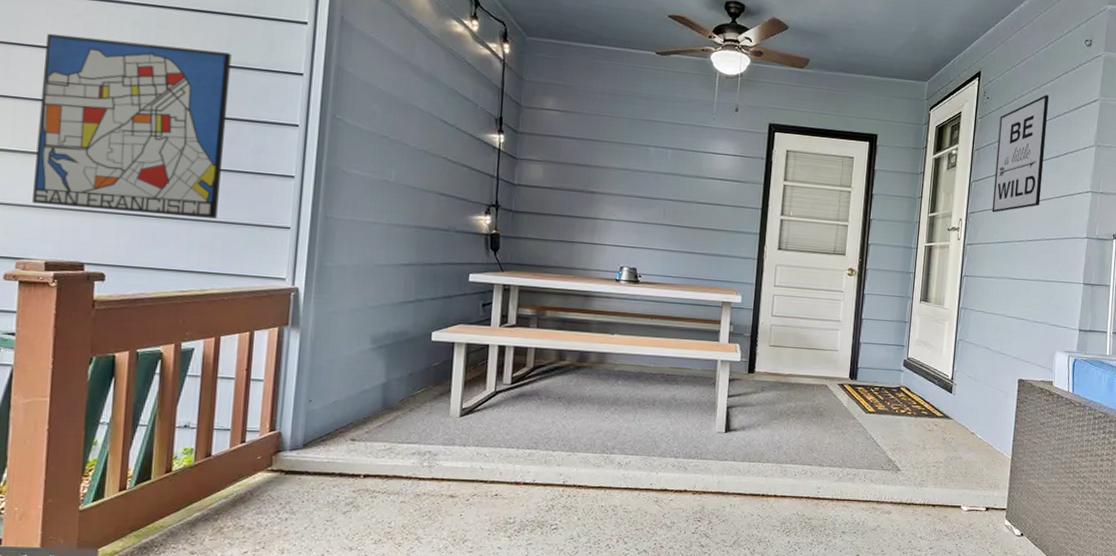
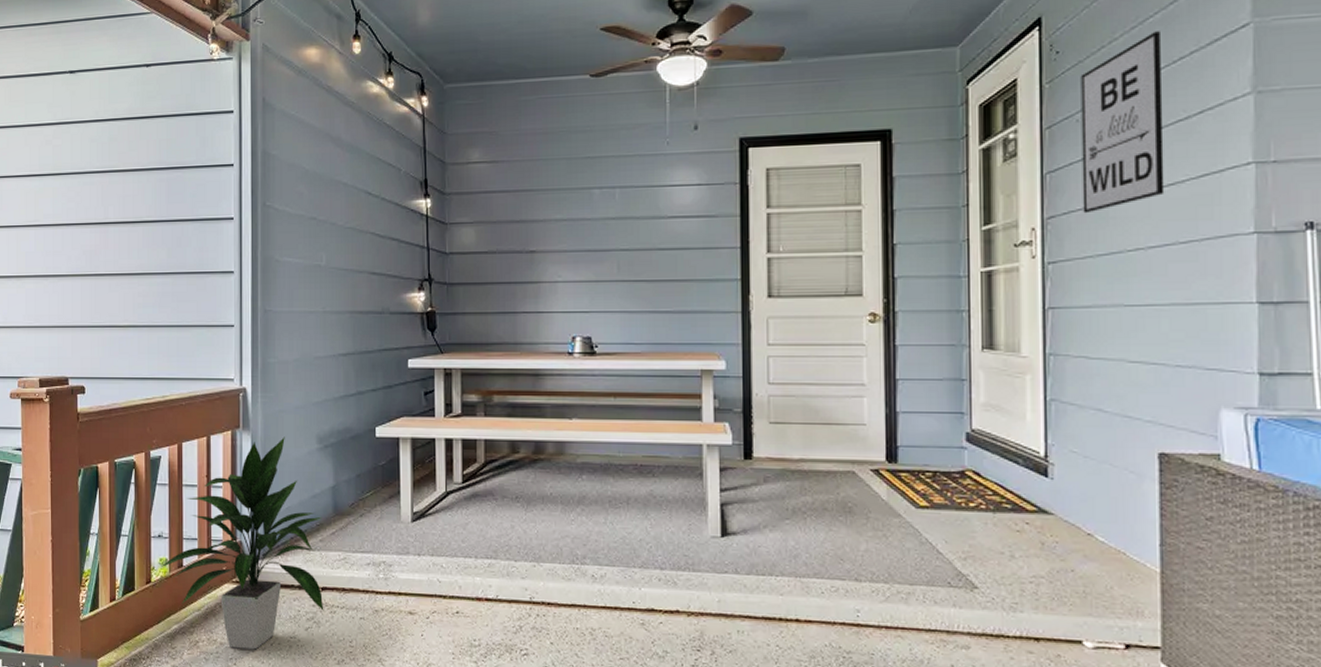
wall art: present [33,33,232,219] -> none [26,155,171,324]
indoor plant: none [181,336,370,534] -> present [158,437,324,650]

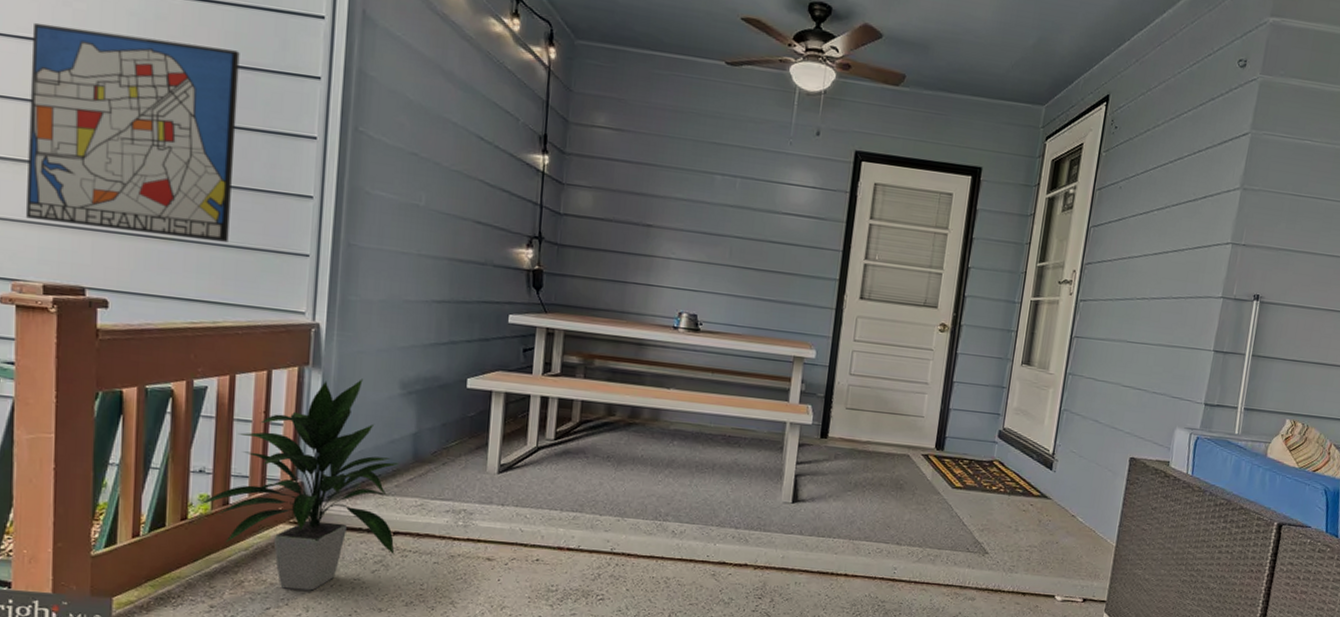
wall art: none [26,155,171,324] -> present [26,22,240,242]
wall art: present [1080,31,1165,214] -> none [1111,125,1189,265]

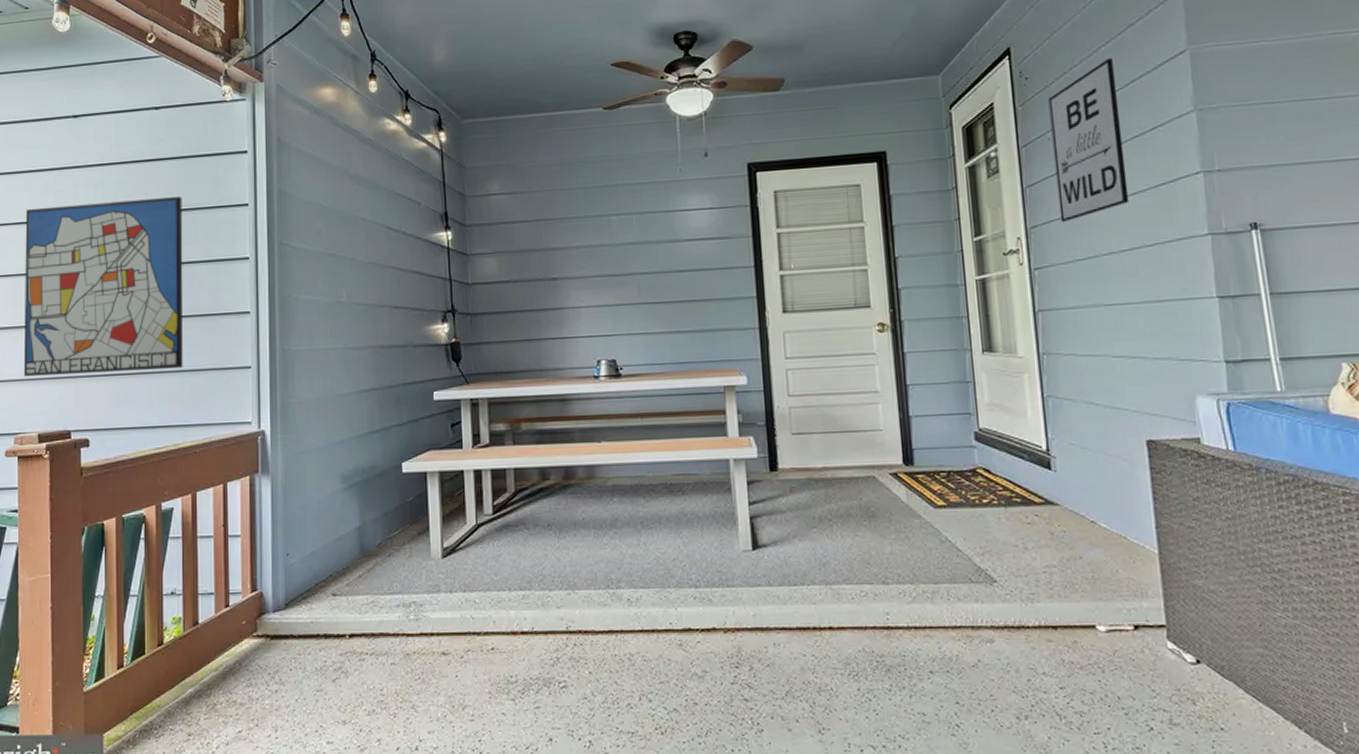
indoor plant: present [197,379,400,591] -> none [171,479,352,708]
wall art: none [1111,125,1189,265] -> present [1048,58,1130,223]

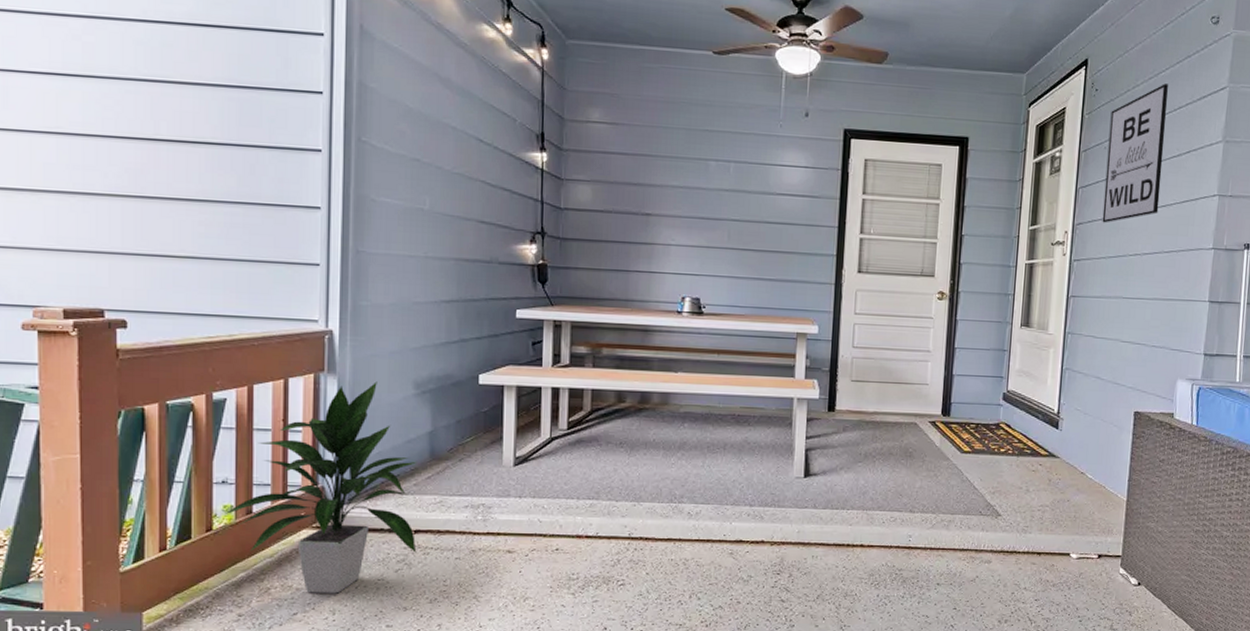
wall art: present [24,196,183,377] -> none [44,57,244,257]
indoor plant: none [171,479,352,708] -> present [221,381,417,594]

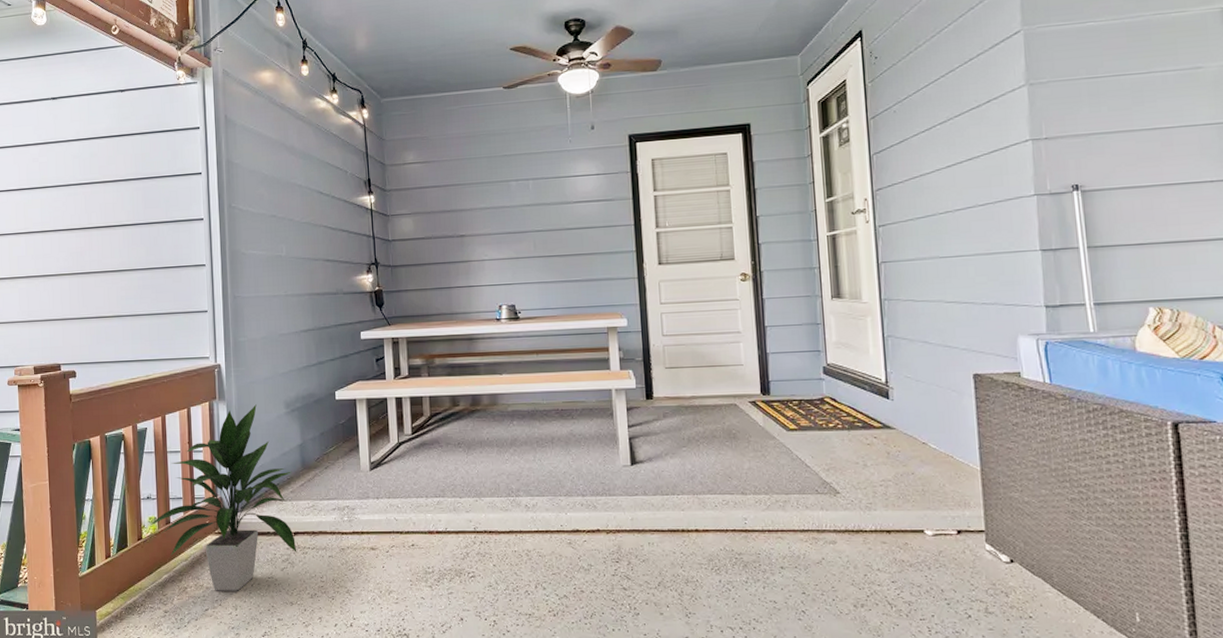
wall art: present [1102,83,1168,223] -> none [895,39,965,185]

